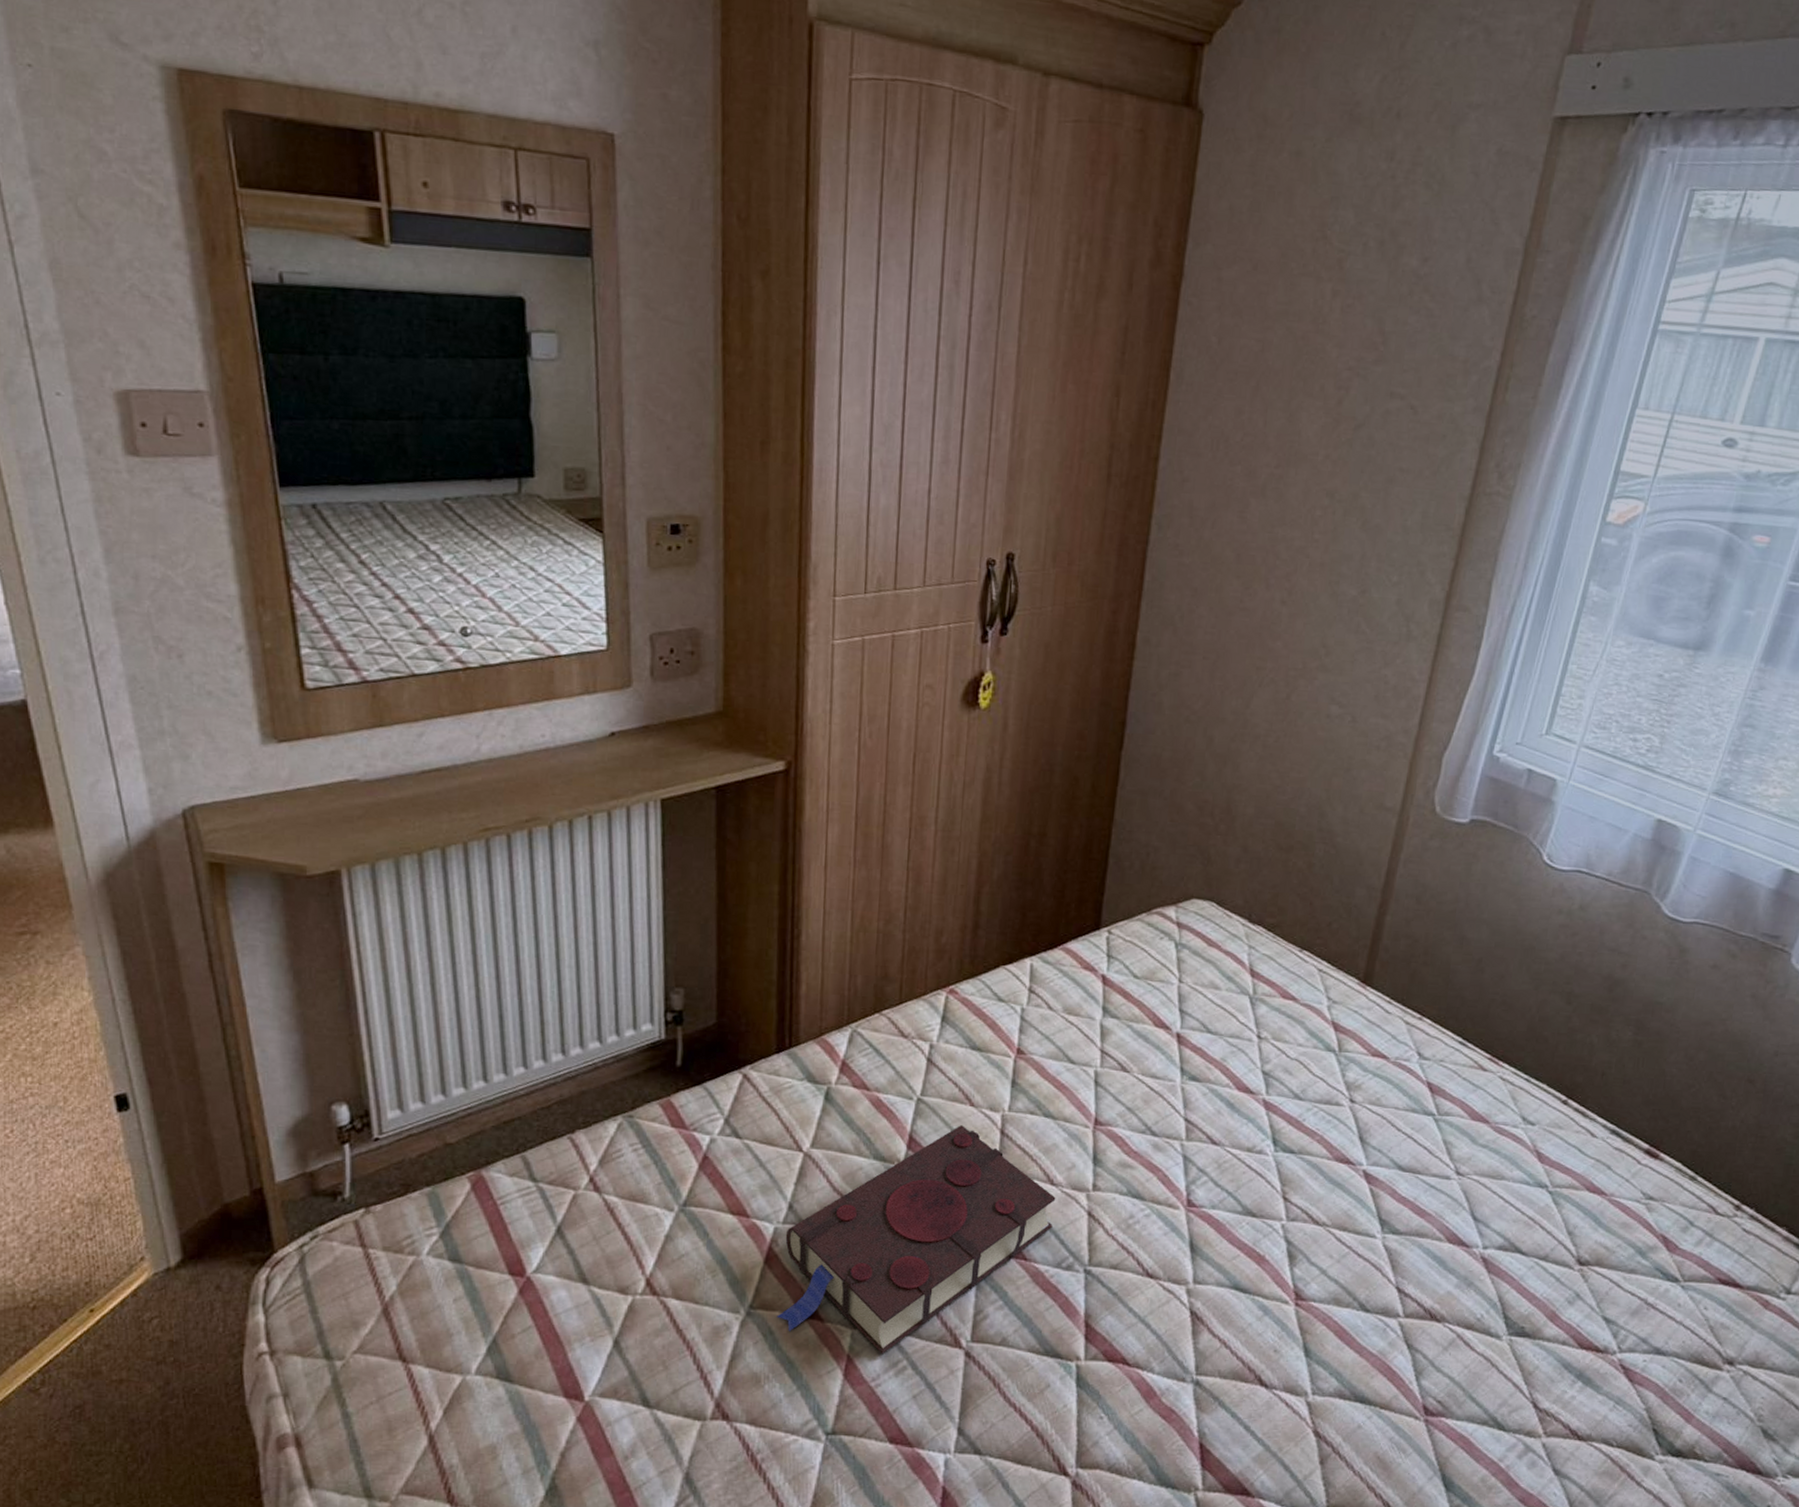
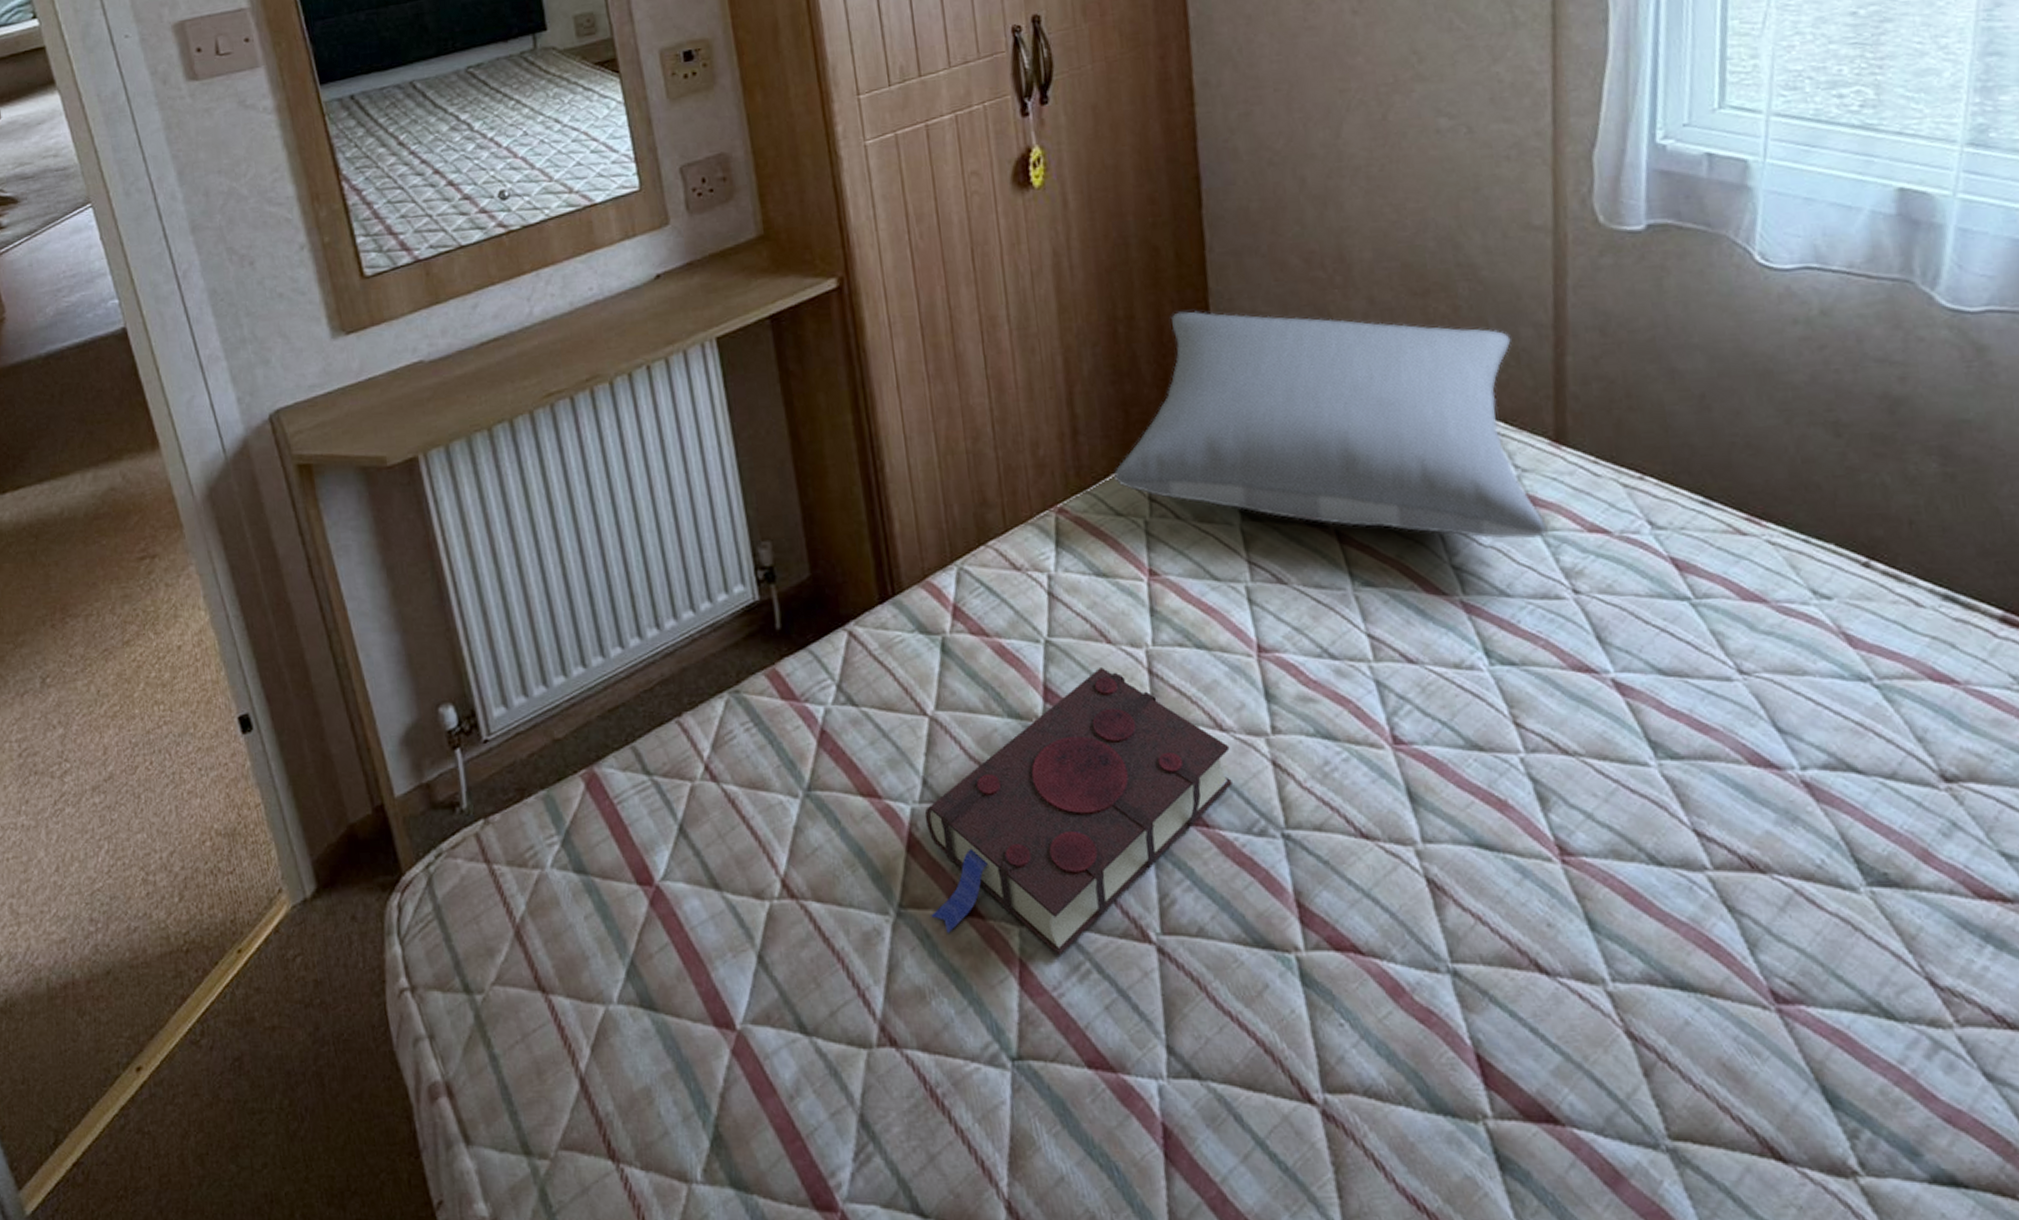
pillow: none [1002,836,1348,1056] -> present [1113,310,1547,540]

